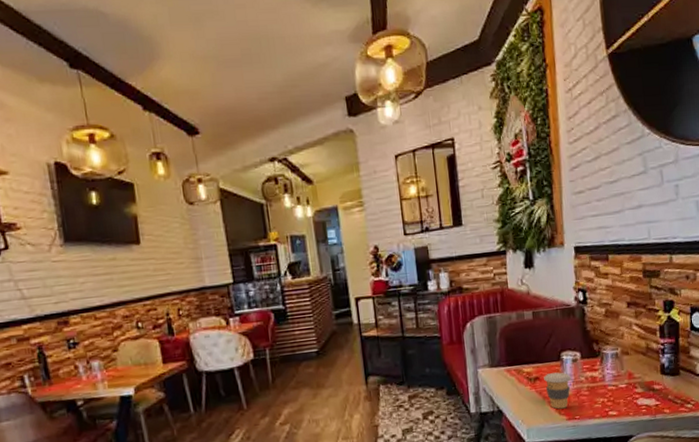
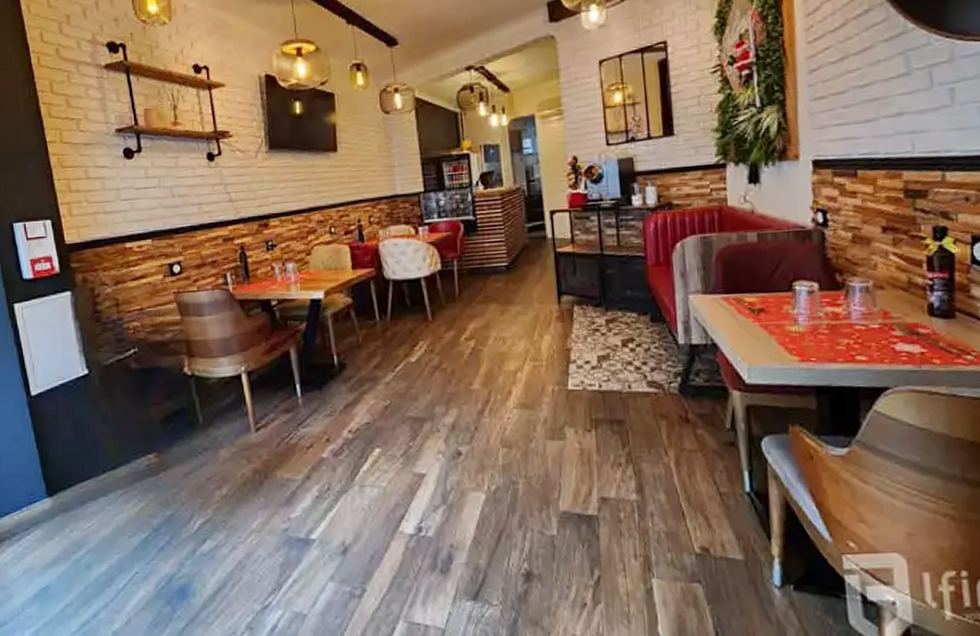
coffee cup: present [544,372,571,409] -> none [770,304,806,348]

